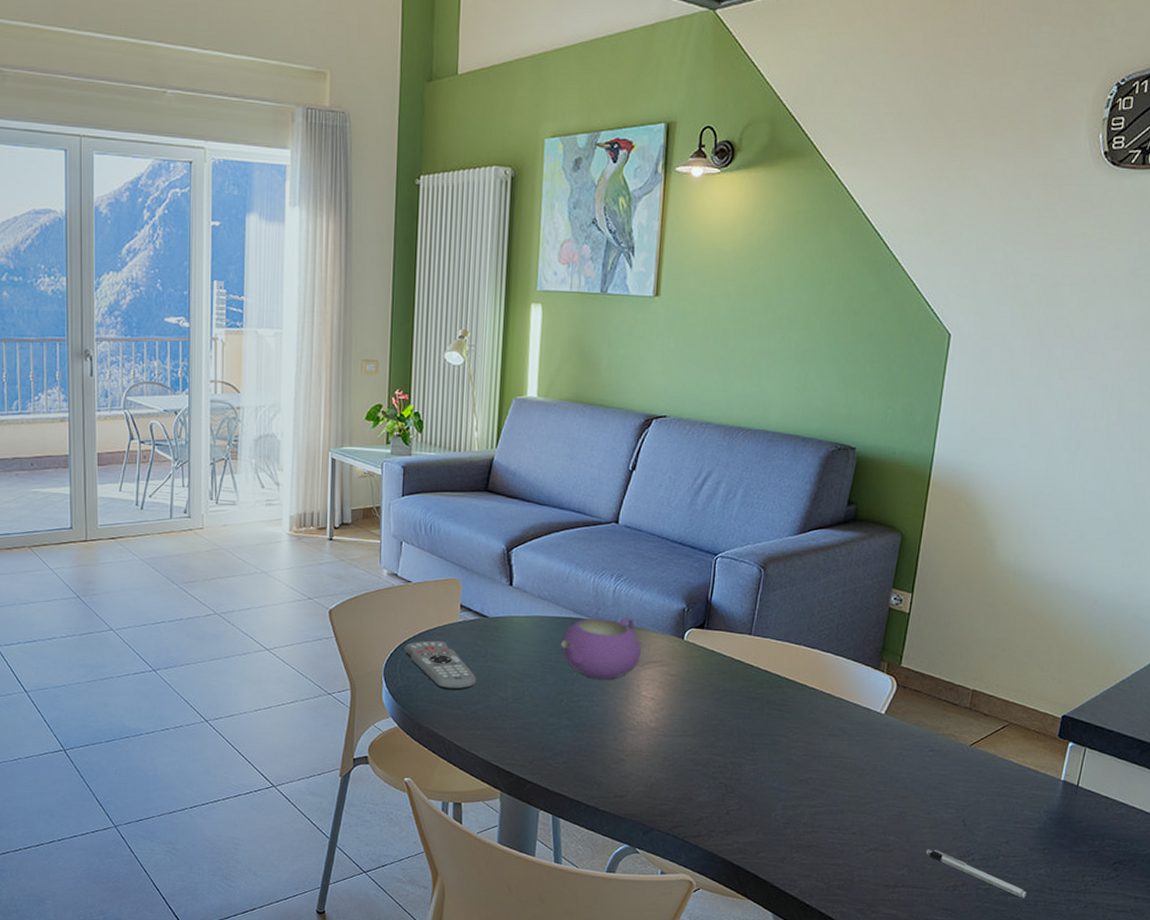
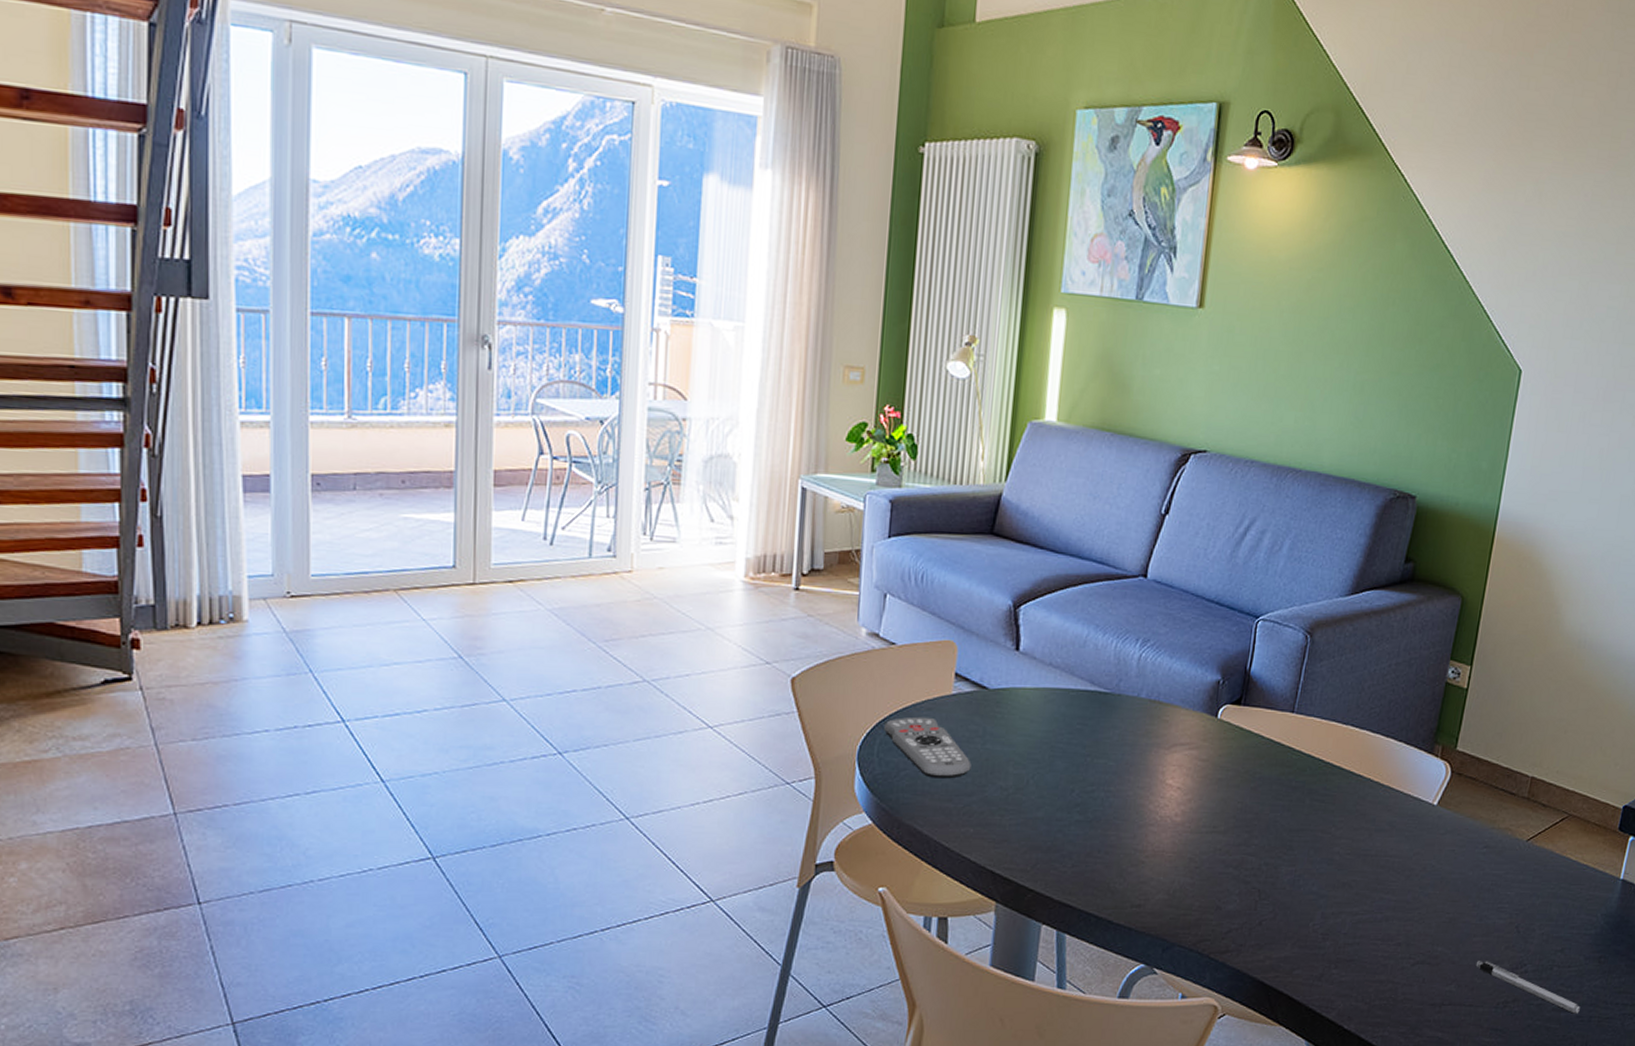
teapot: present [561,617,642,680] -> none [1074,690,1169,765]

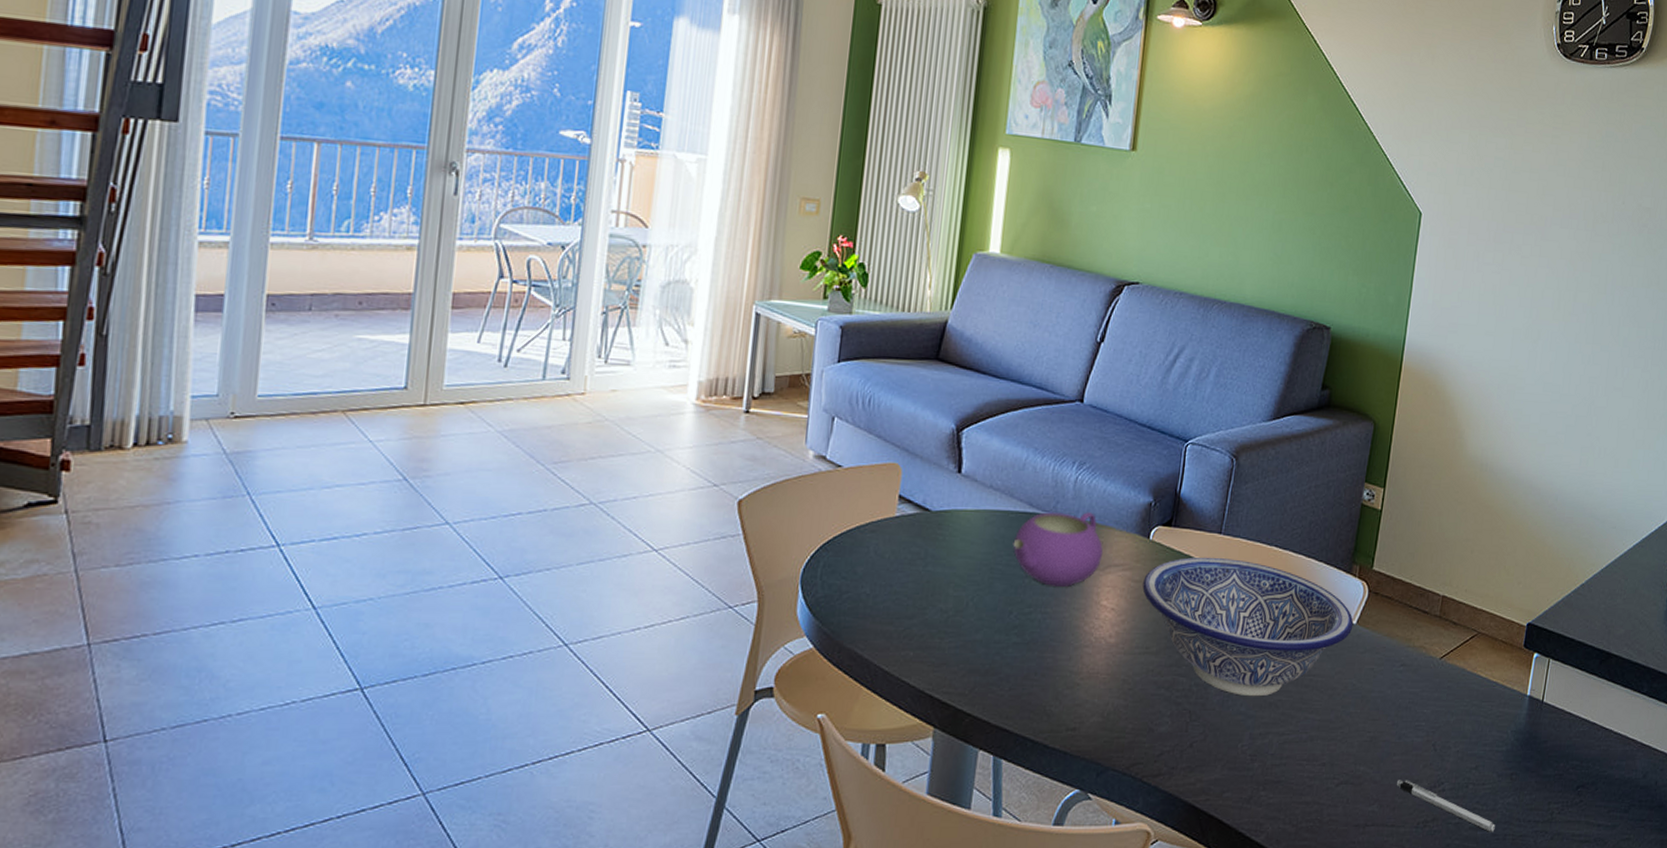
remote control: present [884,716,972,779] -> none [828,539,913,601]
teapot: none [1074,690,1169,765] -> present [1013,512,1104,587]
decorative bowl: none [1210,736,1434,877] -> present [1142,557,1354,697]

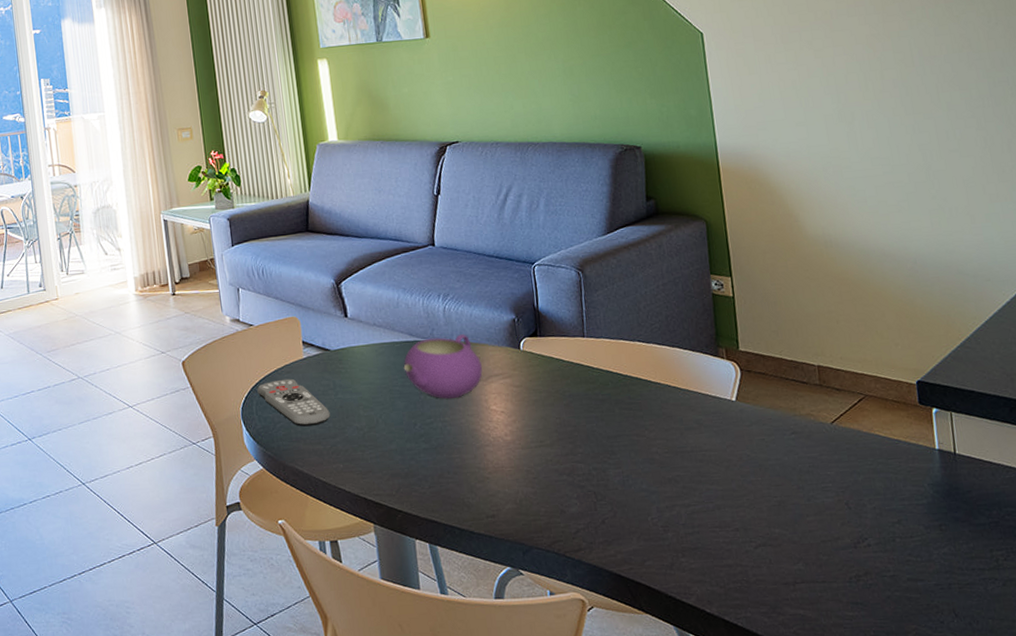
remote control: none [828,539,913,601] -> present [257,378,331,427]
decorative bowl: present [1142,557,1354,697] -> none [523,357,734,475]
pen: present [1396,780,1495,832] -> none [817,538,937,582]

